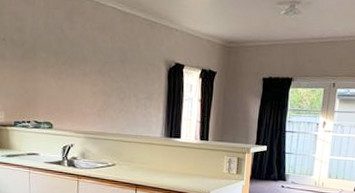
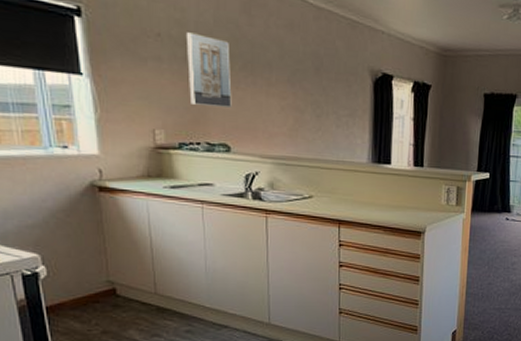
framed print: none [23,36,56,94] -> present [185,32,232,109]

